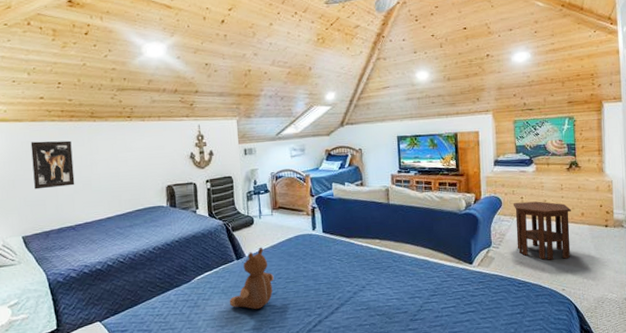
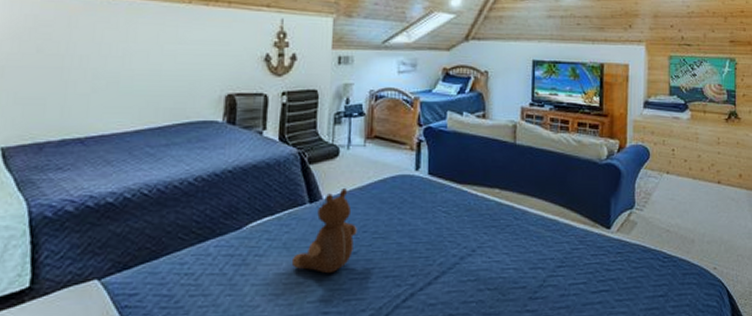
wall art: present [30,140,75,190] -> none [33,16,100,83]
side table: present [513,201,572,260] -> none [662,156,729,230]

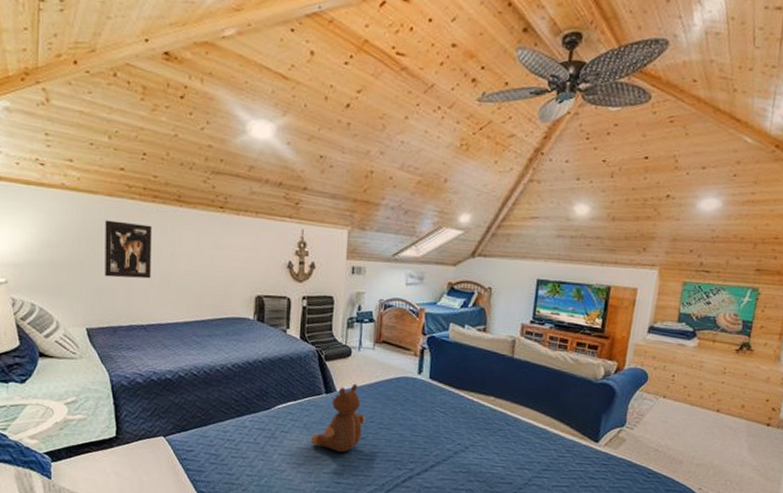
wall art: none [33,16,100,83] -> present [105,220,152,279]

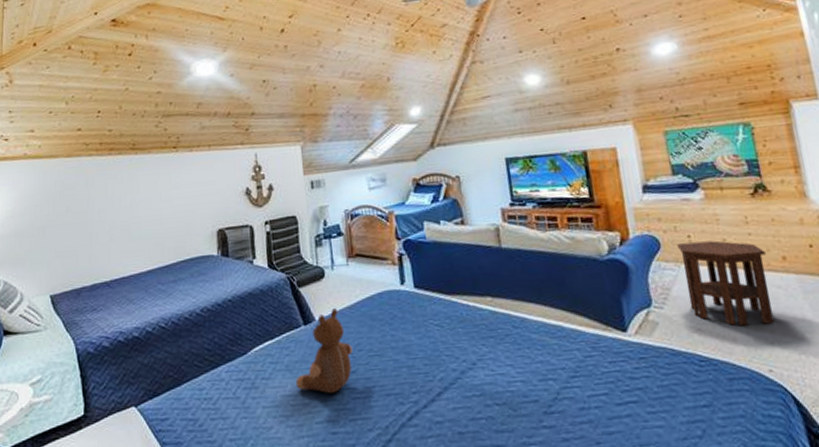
wall art: present [105,220,152,279] -> none [65,177,112,238]
side table: none [655,380,731,455] -> present [676,240,775,326]

